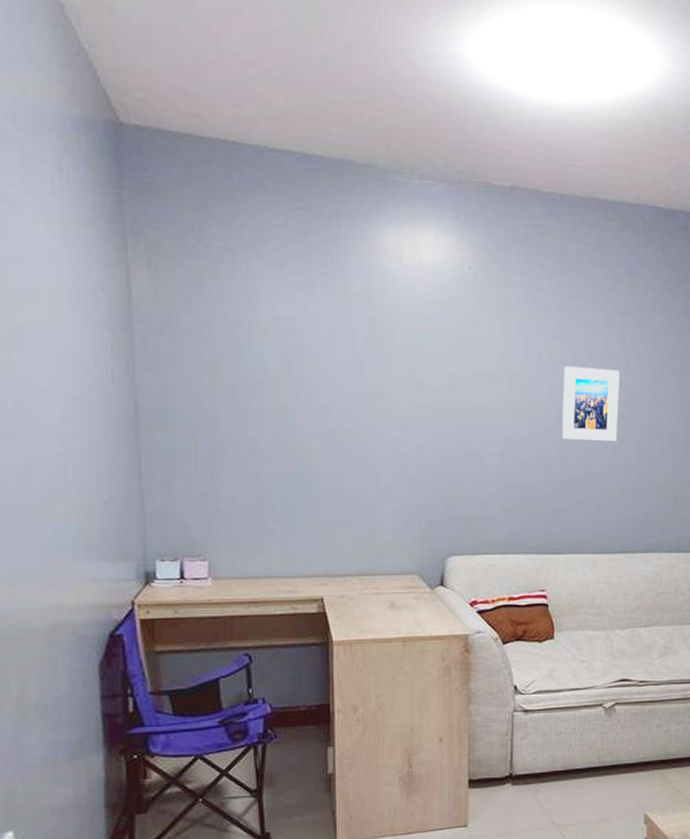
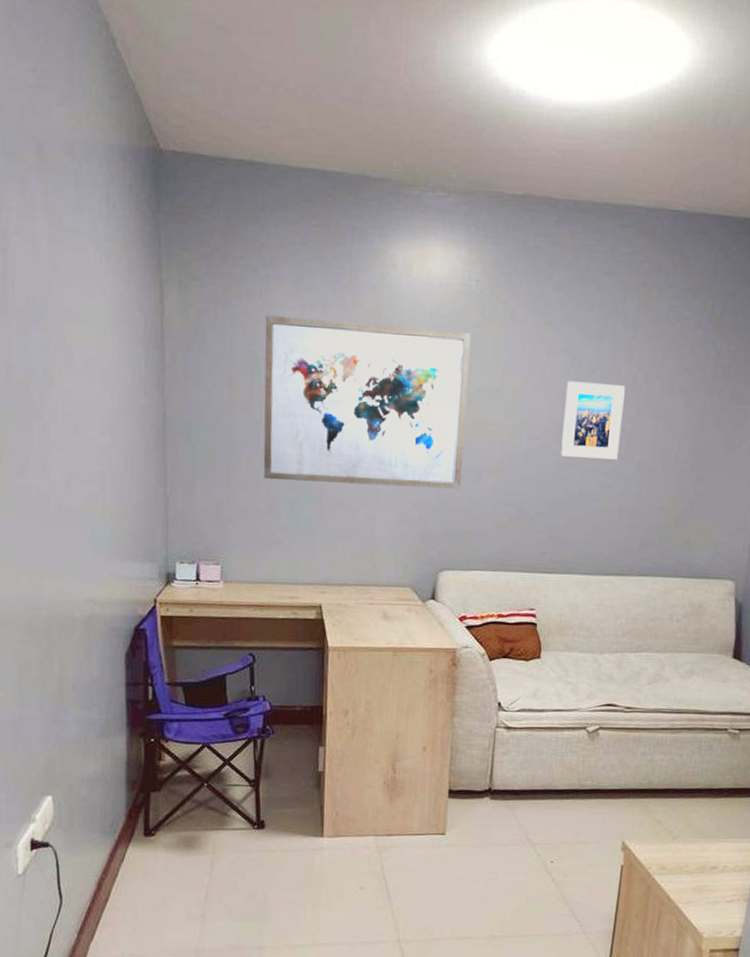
wall art: none [247,298,466,474] -> present [263,315,471,489]

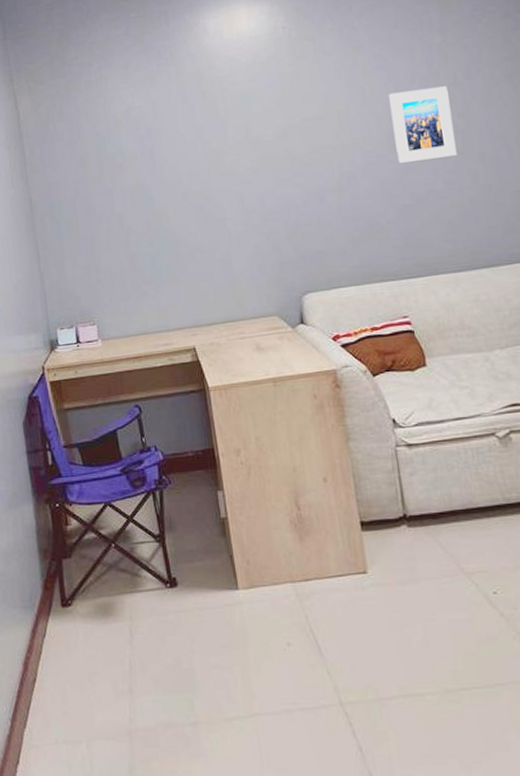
wall art: present [263,315,471,489] -> none [103,73,308,239]

